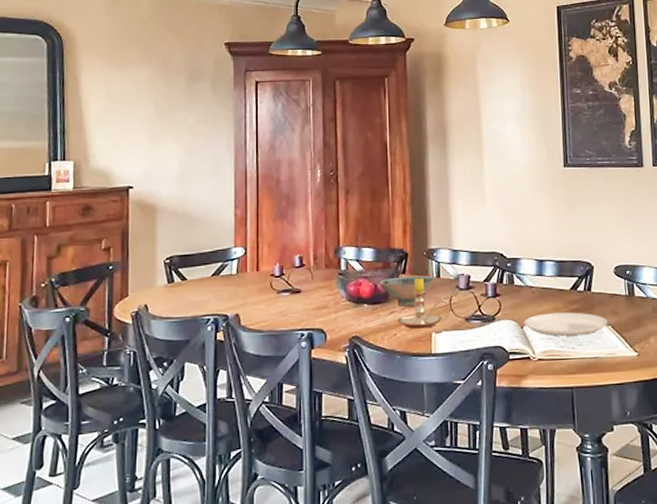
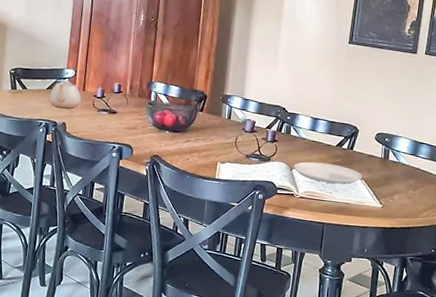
teapot: none [213,261,257,296] -> present [47,79,82,109]
bowl: present [380,275,437,307] -> none [181,113,228,139]
candlestick: present [397,277,452,329] -> none [191,116,236,158]

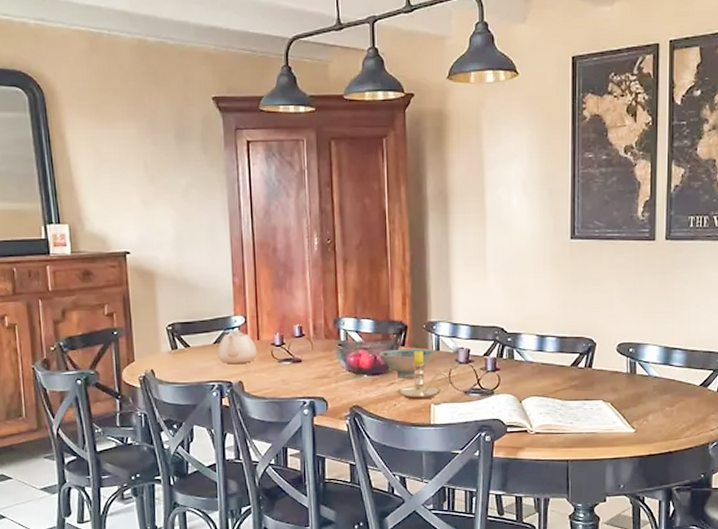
bowl: none [181,113,228,139] -> present [379,348,436,378]
candlestick: none [191,116,236,158] -> present [397,350,451,400]
plate: present [293,161,363,184] -> none [522,388,607,411]

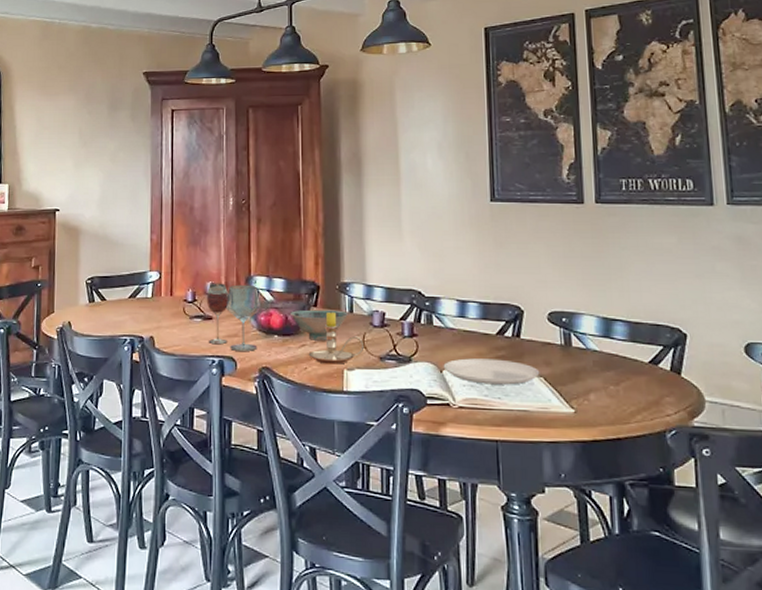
teapot: present [216,329,258,363] -> none [130,284,170,318]
wineglass: none [294,325,318,385] -> present [206,283,229,344]
wine glass: none [314,326,349,391] -> present [225,284,260,351]
plate: none [522,388,607,411] -> present [443,358,540,385]

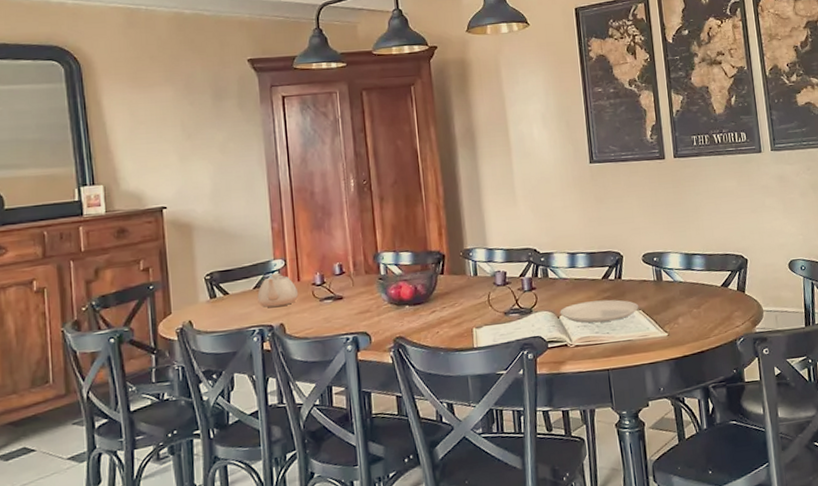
teapot: none [130,284,170,318] -> present [256,272,299,307]
wineglass: present [206,283,229,344] -> none [334,262,360,322]
wine glass: present [225,284,260,351] -> none [355,261,390,326]
bowl: present [290,309,349,341] -> none [419,274,474,306]
candlestick: present [308,311,365,364] -> none [439,277,490,326]

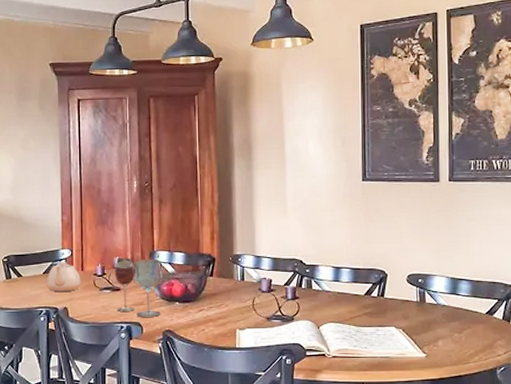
wineglass: none [334,262,360,322] -> present [114,258,135,311]
wine glass: none [355,261,390,326] -> present [132,259,163,317]
plate: present [560,299,639,323] -> none [320,315,399,337]

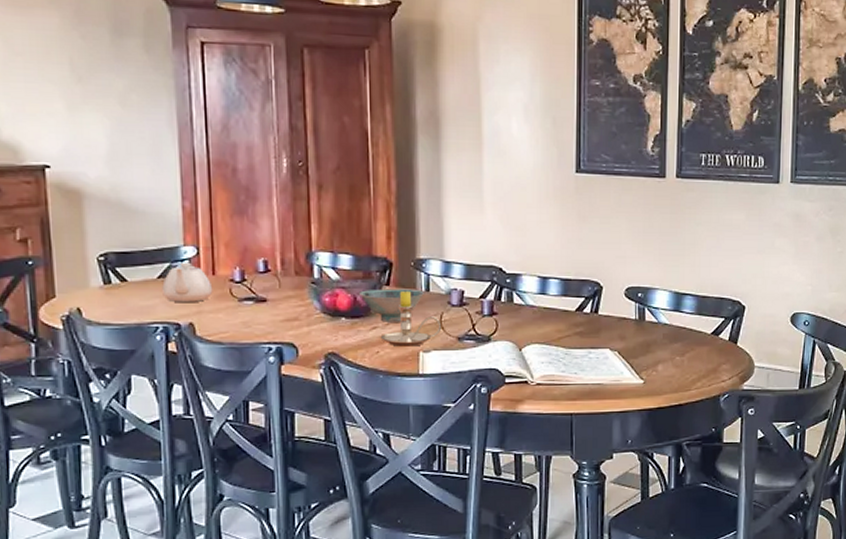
wineglass: present [114,258,135,311] -> none [258,259,286,329]
wine glass: present [132,259,163,317] -> none [282,261,324,336]
bowl: none [190,278,241,306] -> present [359,289,426,322]
candlestick: none [205,280,254,325] -> present [380,290,442,347]

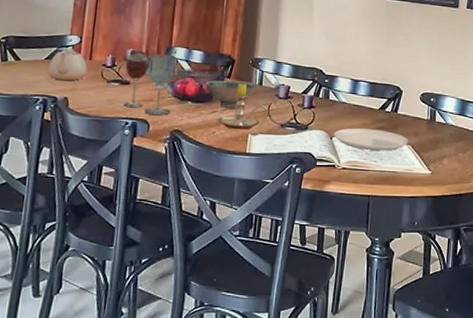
wineglass: none [258,259,286,329] -> present [123,50,149,107]
wine glass: none [282,261,324,336] -> present [143,53,178,115]
plate: none [522,335,615,360] -> present [333,128,409,151]

